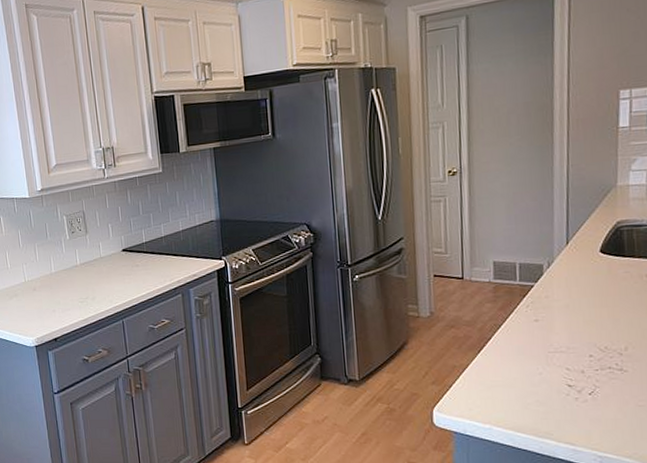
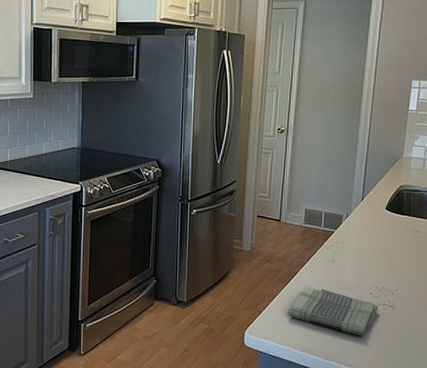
dish towel: none [484,352,603,408] -> present [288,286,379,337]

